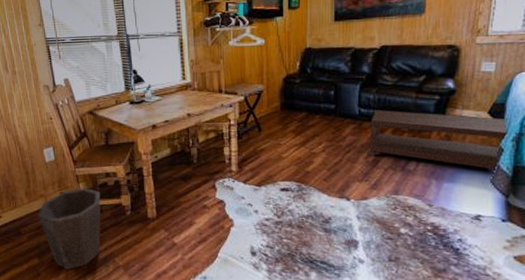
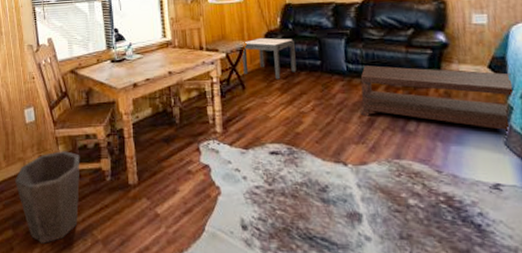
side table: none [260,81,312,122] -> present [242,37,297,80]

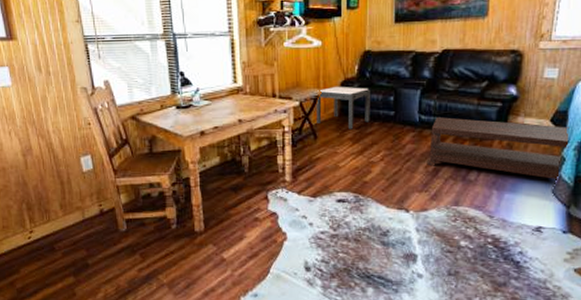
waste bin: present [15,151,80,244] -> none [74,200,144,288]

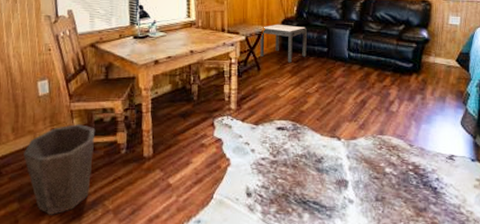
waste bin: none [74,200,144,288] -> present [23,124,96,215]
coffee table: present [426,117,570,180] -> none [355,55,472,113]

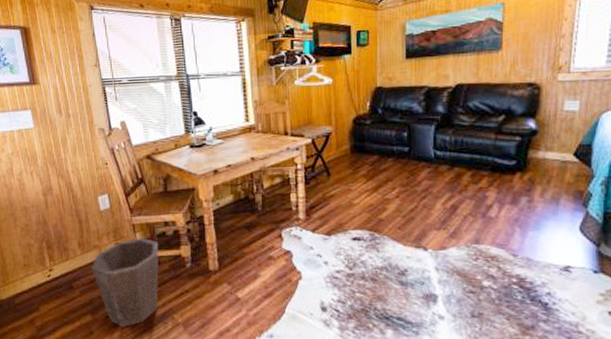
side table: present [260,24,307,63] -> none [329,122,384,166]

